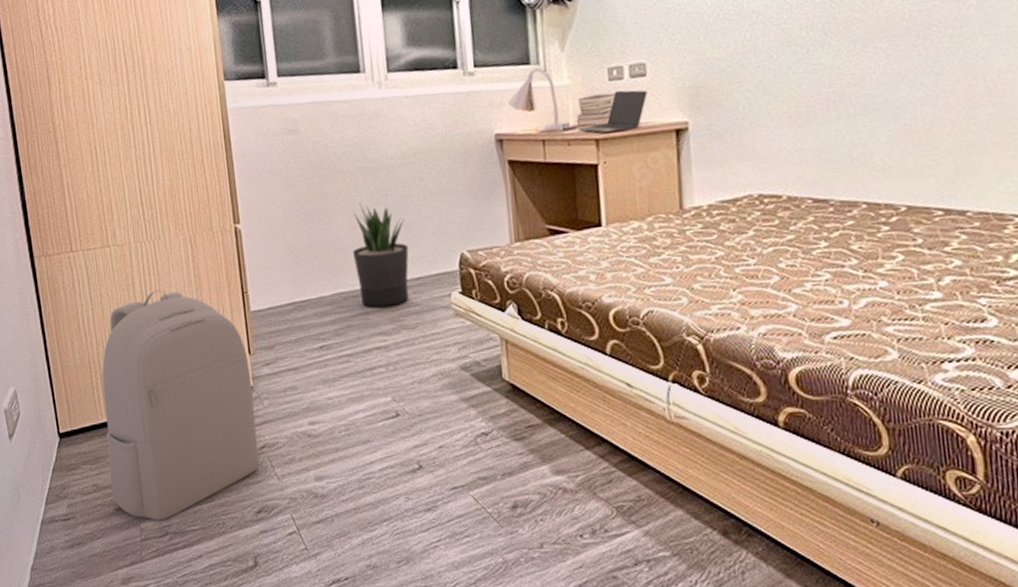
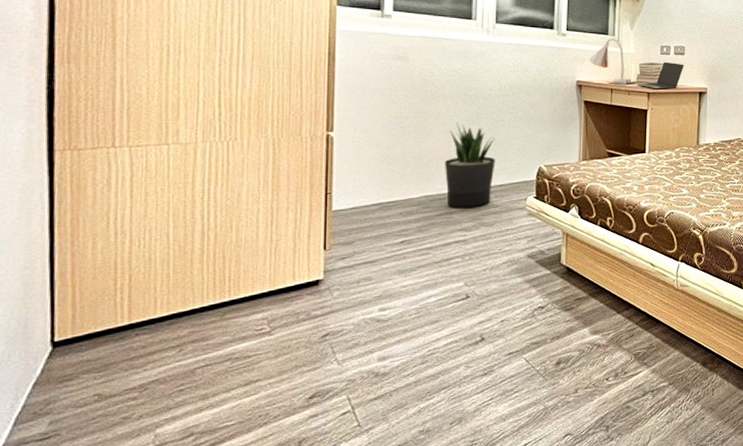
backpack: present [102,290,259,521] -> none [119,189,323,423]

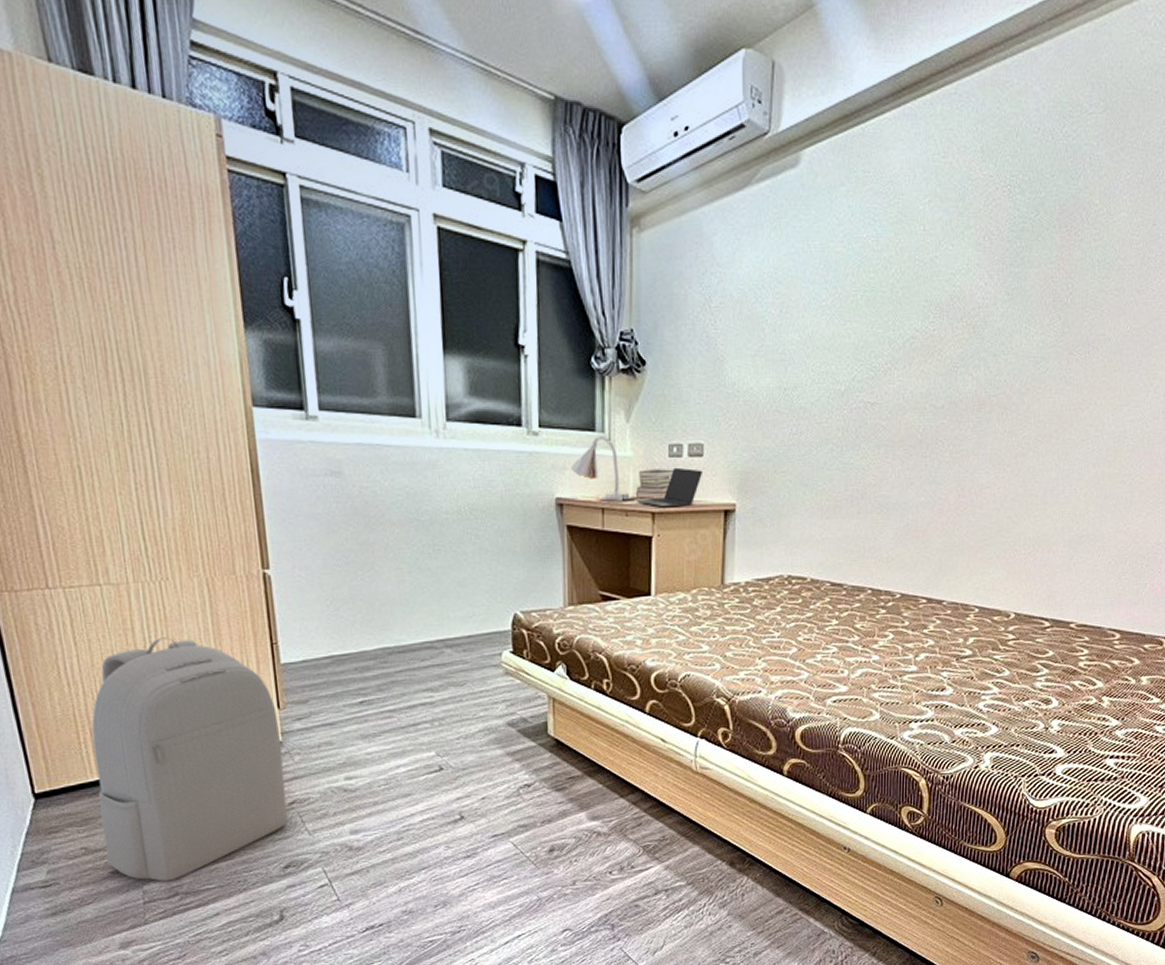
backpack: none [119,189,323,423] -> present [91,637,288,882]
planter: present [444,123,496,209] -> none [399,557,461,665]

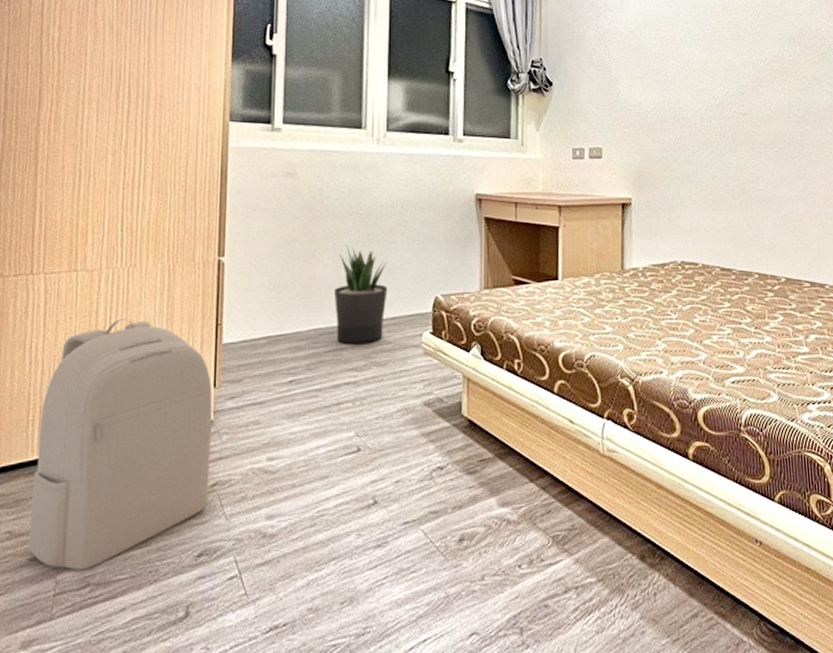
planter: none [399,557,461,665] -> present [333,245,388,345]
table lamp: present [570,436,635,502] -> none [488,142,544,197]
books: present [635,469,674,500] -> none [544,169,577,195]
laptop: present [637,467,702,508] -> none [545,167,602,202]

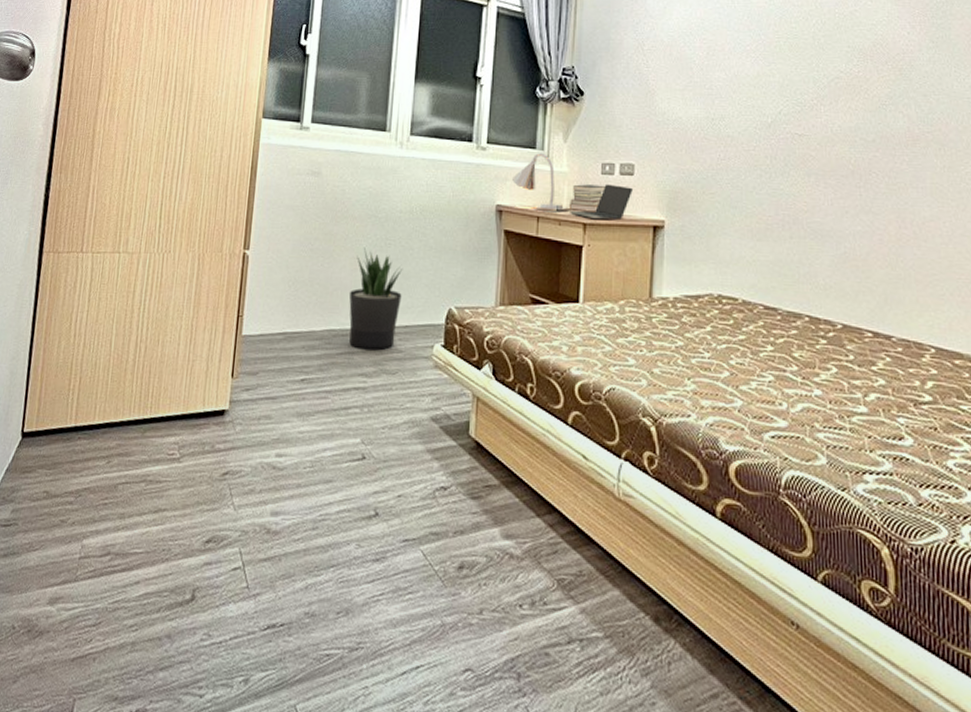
backpack: present [26,319,213,571] -> none [60,302,230,539]
table lamp: none [488,142,544,197] -> present [511,153,568,213]
books: none [544,169,577,195] -> present [568,184,606,212]
laptop: none [545,167,602,202] -> present [570,184,633,220]

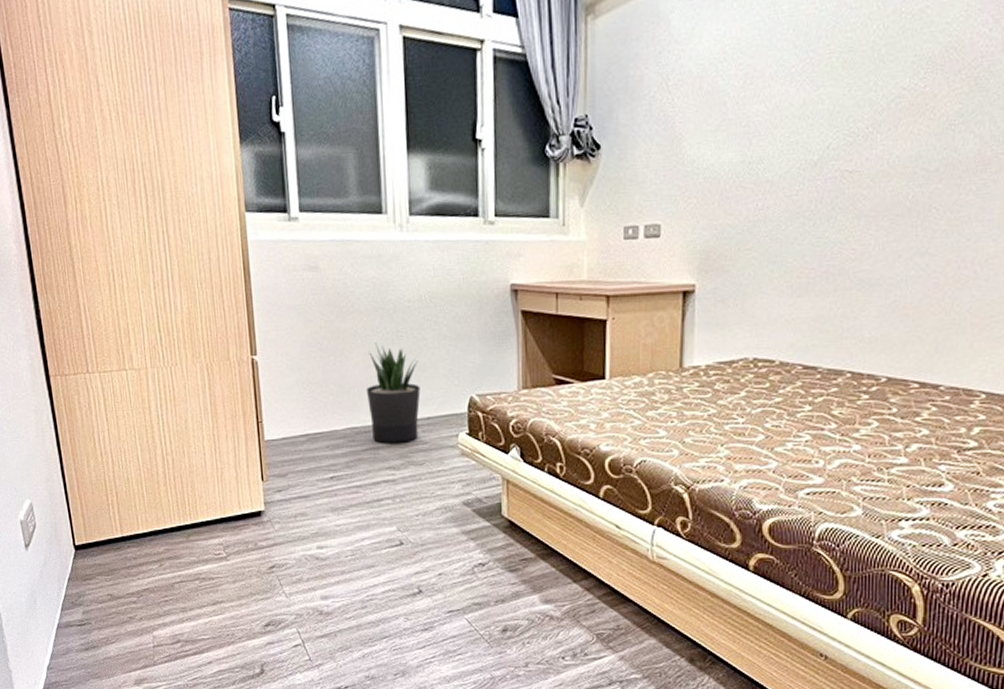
table lamp: present [511,153,568,213] -> none [525,221,589,286]
books: present [568,184,606,212] -> none [589,251,629,283]
laptop: present [570,184,633,220] -> none [591,249,659,291]

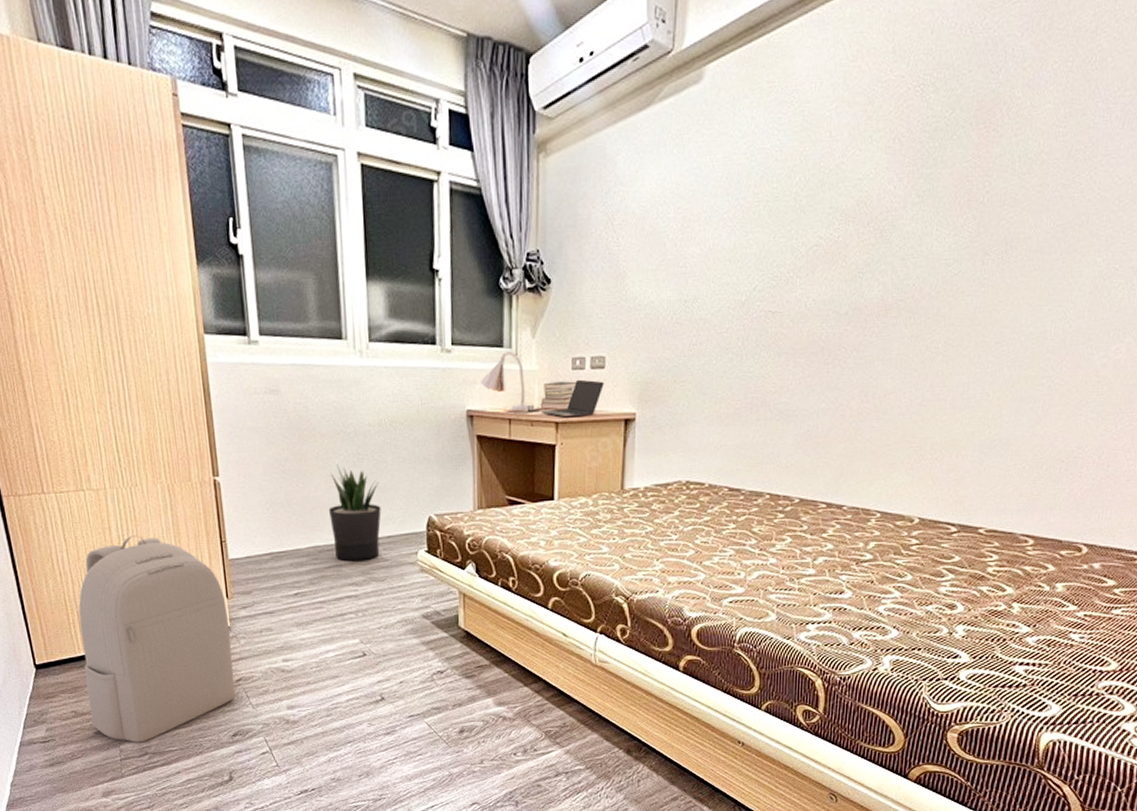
backpack: none [117,415,269,629] -> present [78,535,235,743]
table lamp: none [525,221,589,286] -> present [480,351,540,413]
books: none [589,251,629,283] -> present [540,381,577,410]
laptop: none [591,249,659,291] -> present [541,379,604,418]

